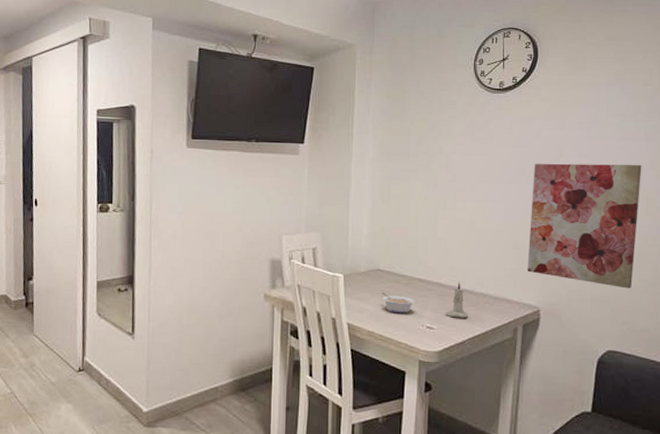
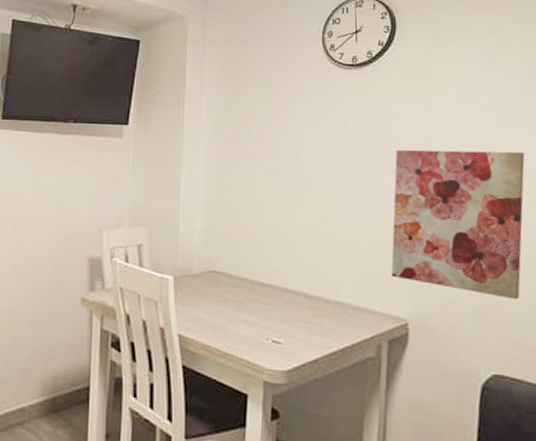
legume: present [381,292,415,314] -> none [218,297,258,325]
candle: present [445,282,468,318] -> none [294,288,321,331]

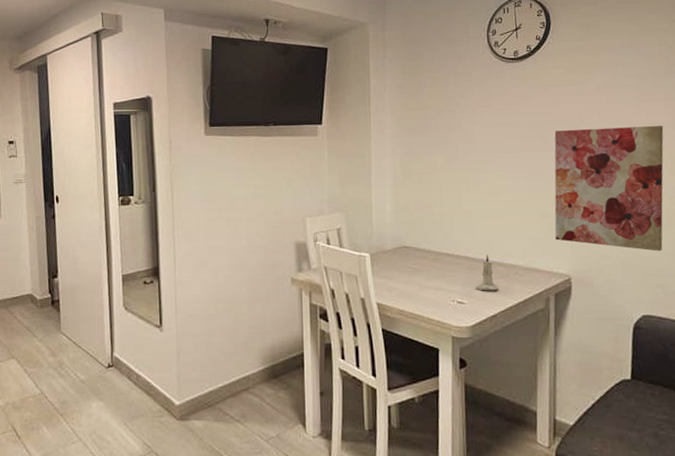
candle: none [294,288,321,331] -> present [475,255,498,291]

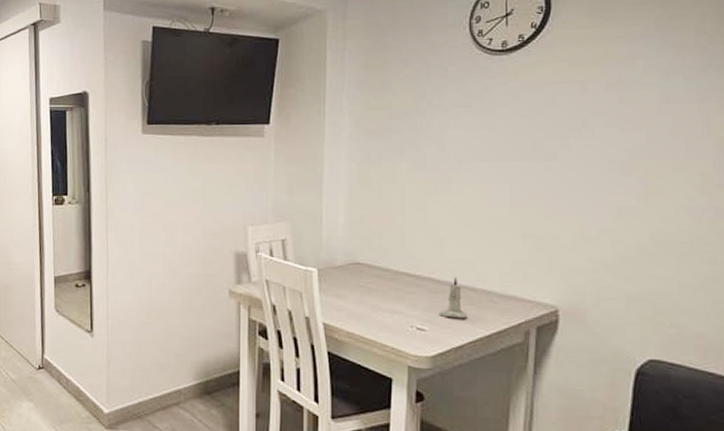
wall art: present [554,125,664,251] -> none [541,132,694,285]

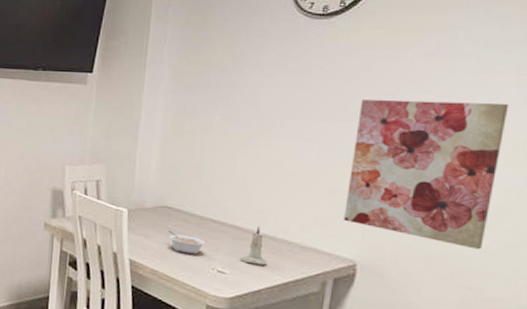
legume: none [361,288,402,313] -> present [168,230,206,255]
wall art: none [541,132,694,285] -> present [344,99,509,250]

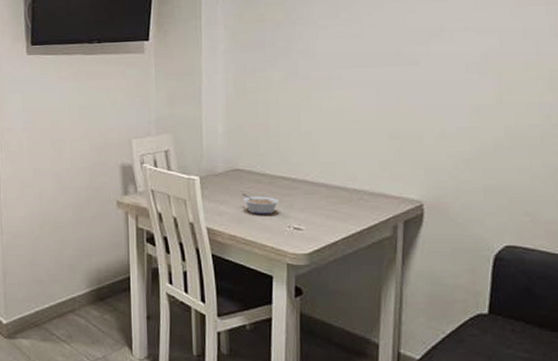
candle: present [240,226,267,266] -> none [314,178,340,217]
wall art: present [344,99,509,250] -> none [406,33,543,176]

